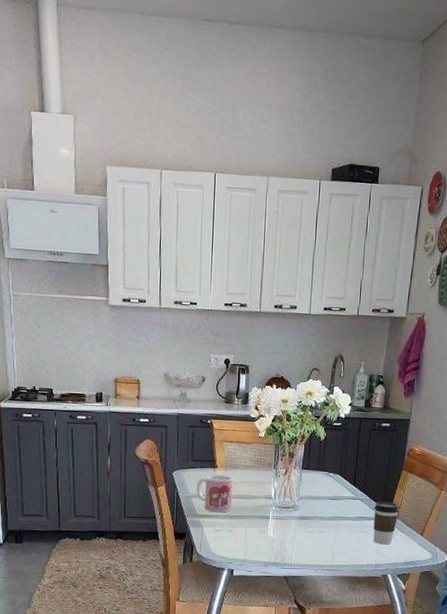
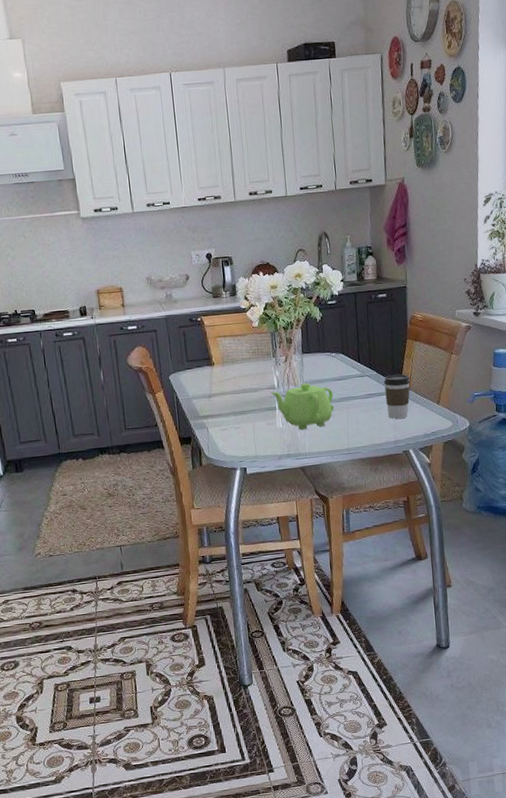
mug: present [196,474,234,513] -> none [195,371,236,411]
teapot: none [266,497,325,542] -> present [270,382,335,430]

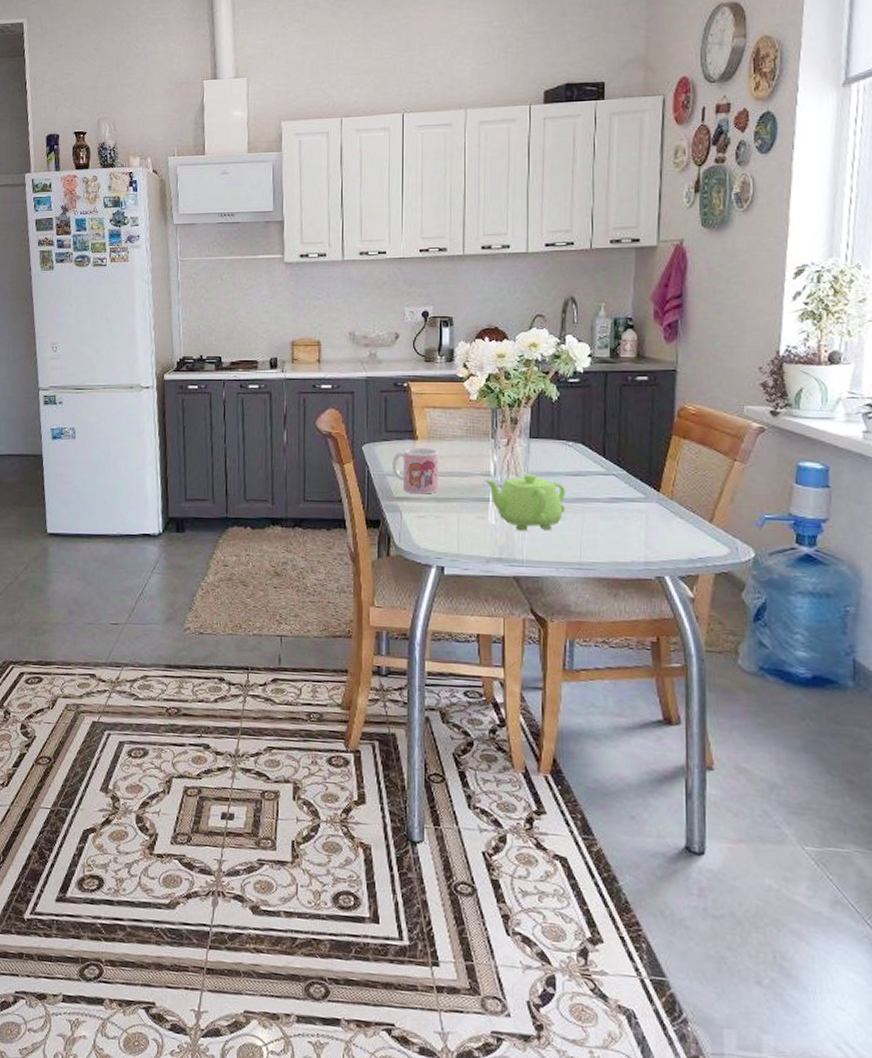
mug: none [195,371,236,411] -> present [392,447,439,494]
coffee cup: present [383,374,410,419] -> none [635,477,673,535]

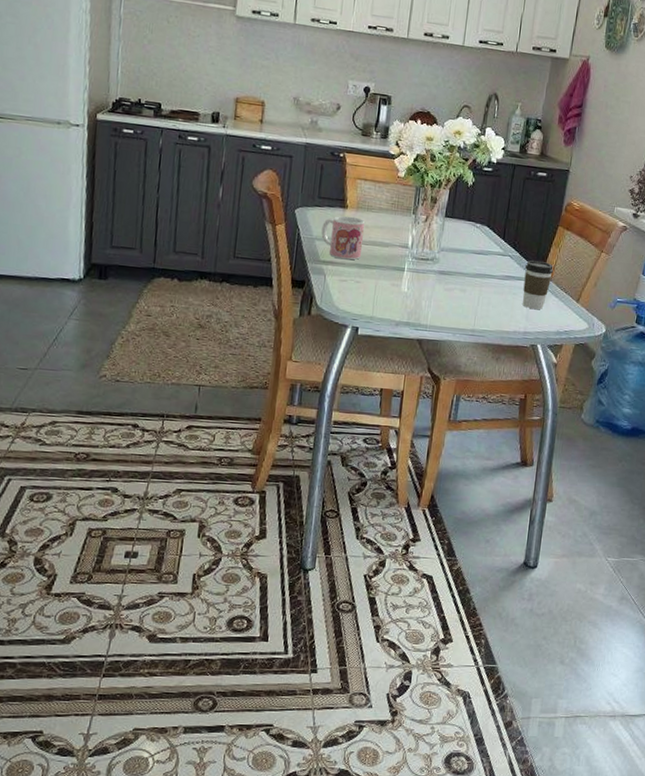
teapot: present [484,473,566,531] -> none [402,248,470,300]
coffee cup: none [635,477,673,535] -> present [522,260,554,310]

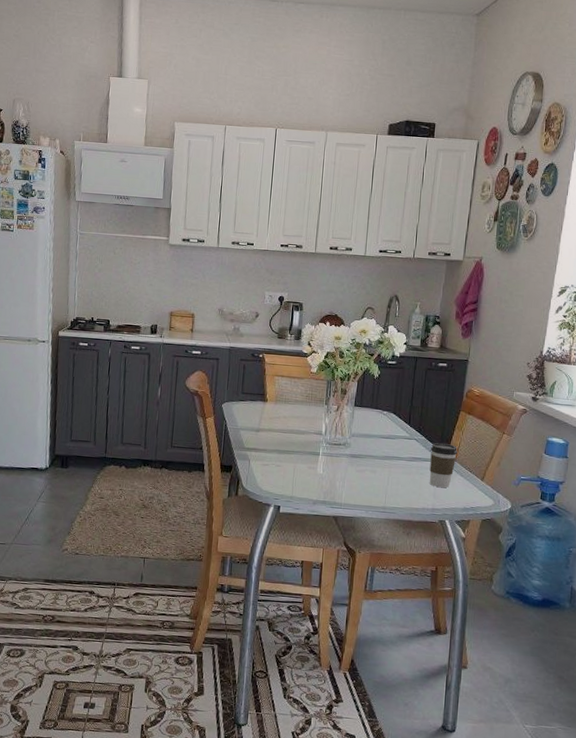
mug: present [321,215,366,260] -> none [245,408,284,447]

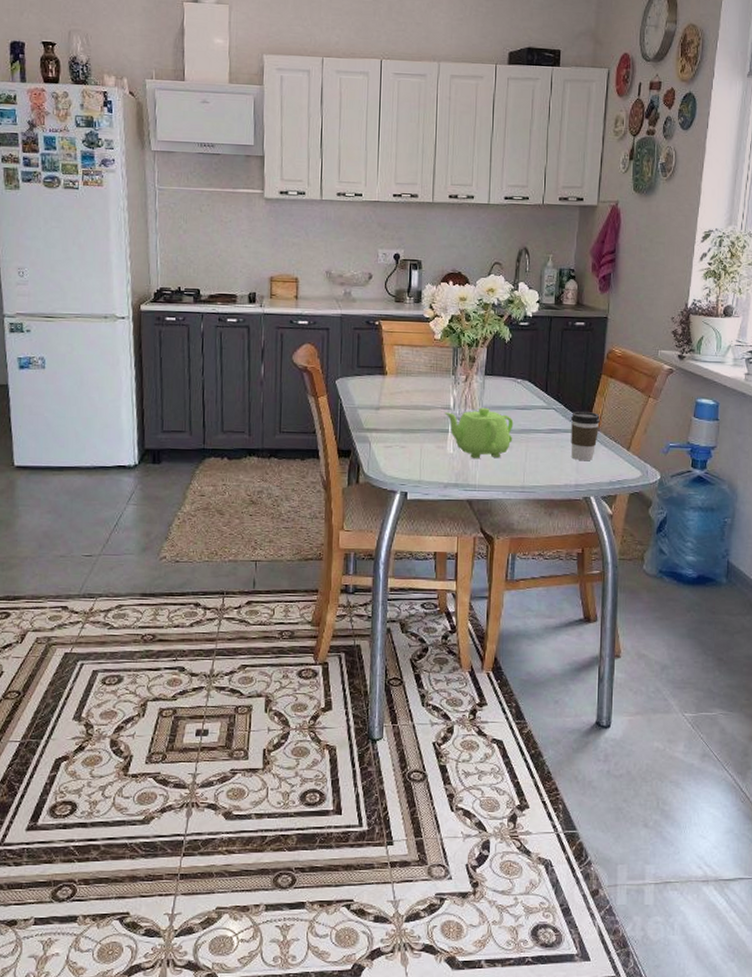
teapot: none [317,434,379,481] -> present [444,407,514,459]

